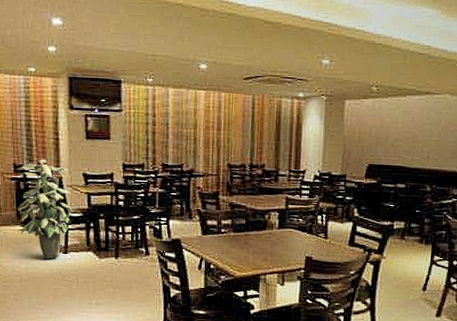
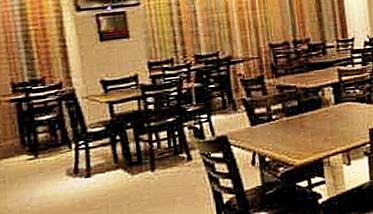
indoor plant: present [17,159,73,259] -> none [17,71,92,189]

